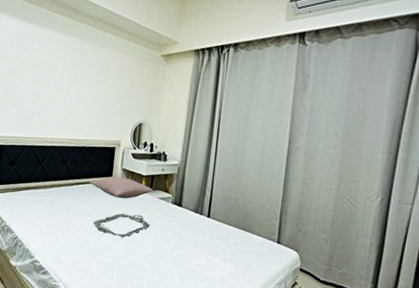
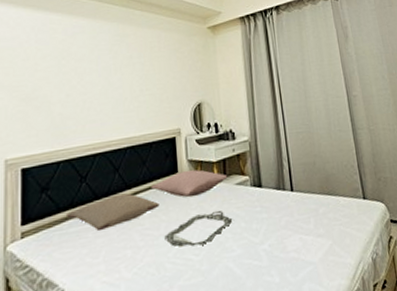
pillow: none [24,180,94,204] -> present [65,193,160,231]

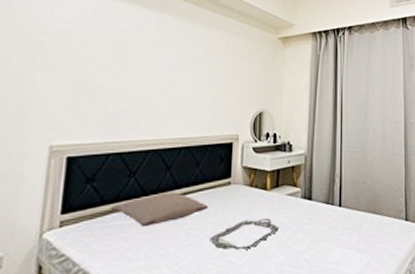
pillow: present [151,170,228,198] -> none [202,177,280,203]

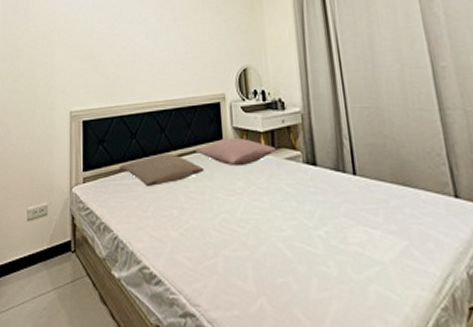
pillow: none [202,177,280,203] -> present [195,138,276,167]
serving tray: present [210,218,280,250] -> none [209,184,282,218]

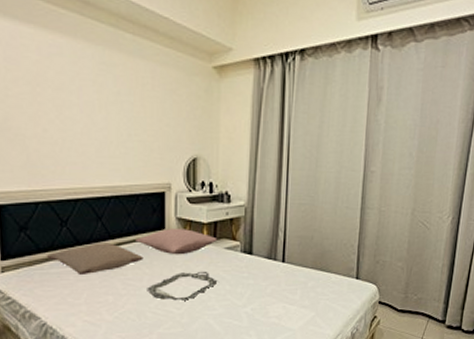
serving tray: none [209,184,282,218] -> present [147,271,218,301]

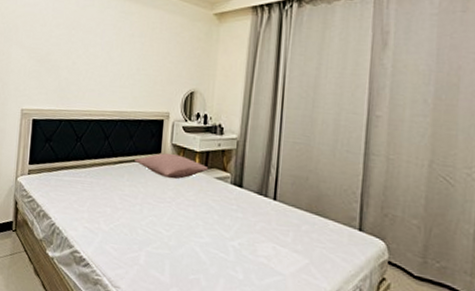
pillow: present [46,243,143,274] -> none [62,158,140,186]
serving tray: present [147,271,218,301] -> none [140,195,207,224]

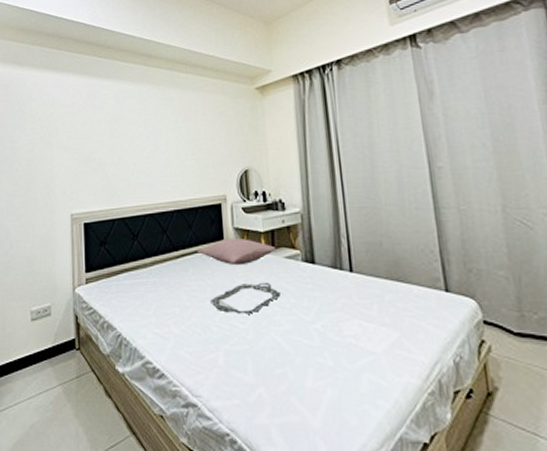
serving tray: none [140,195,207,224] -> present [210,282,282,314]

